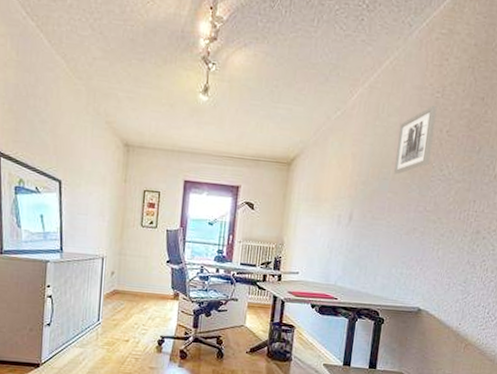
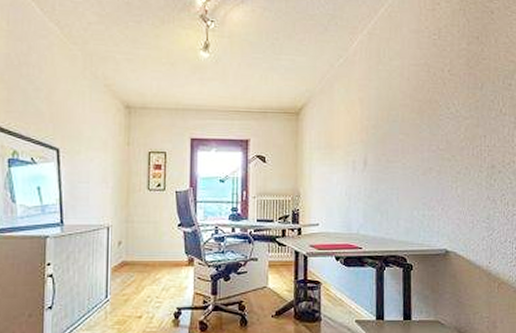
wall art: present [394,106,438,175] -> none [402,48,436,116]

